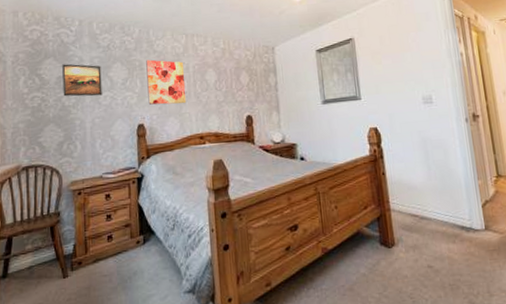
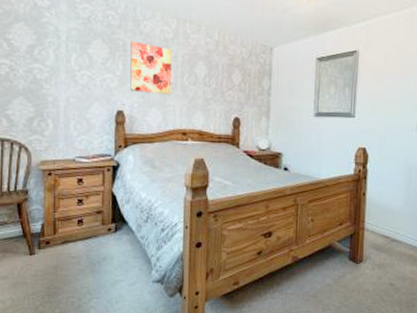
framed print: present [62,64,102,97] -> none [35,31,79,74]

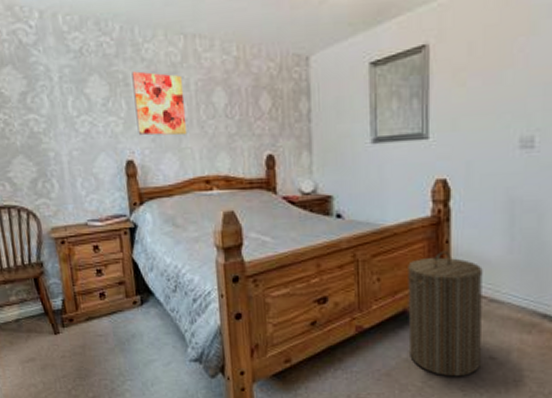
laundry hamper: none [331,200,388,299] -> present [408,250,483,377]

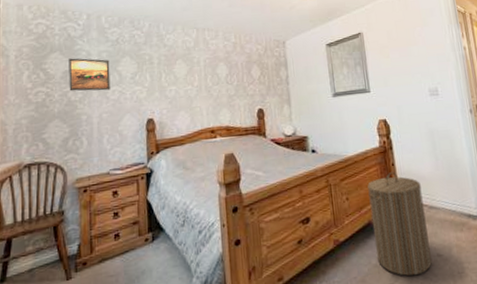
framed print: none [24,74,79,121] -> present [69,58,111,91]
wall art: present [132,71,187,136] -> none [156,53,197,99]

